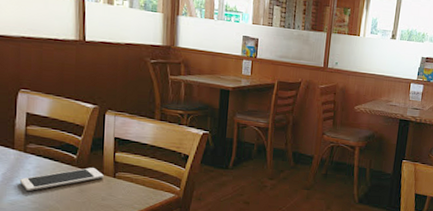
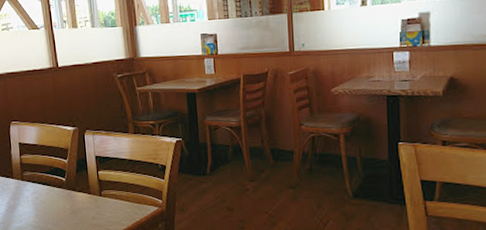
cell phone: present [20,167,104,192] -> none [22,189,91,218]

